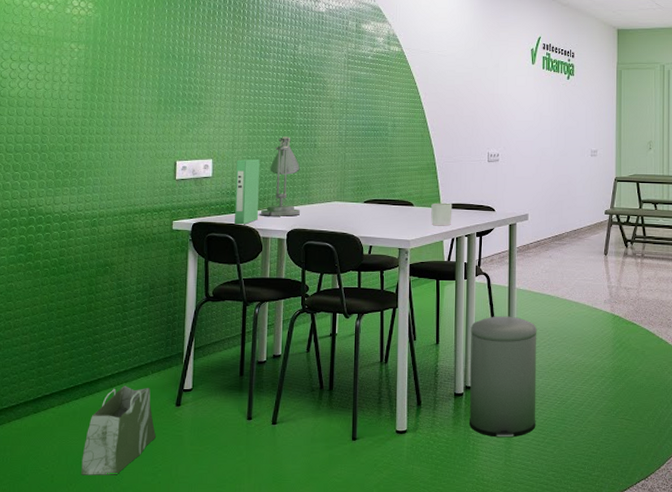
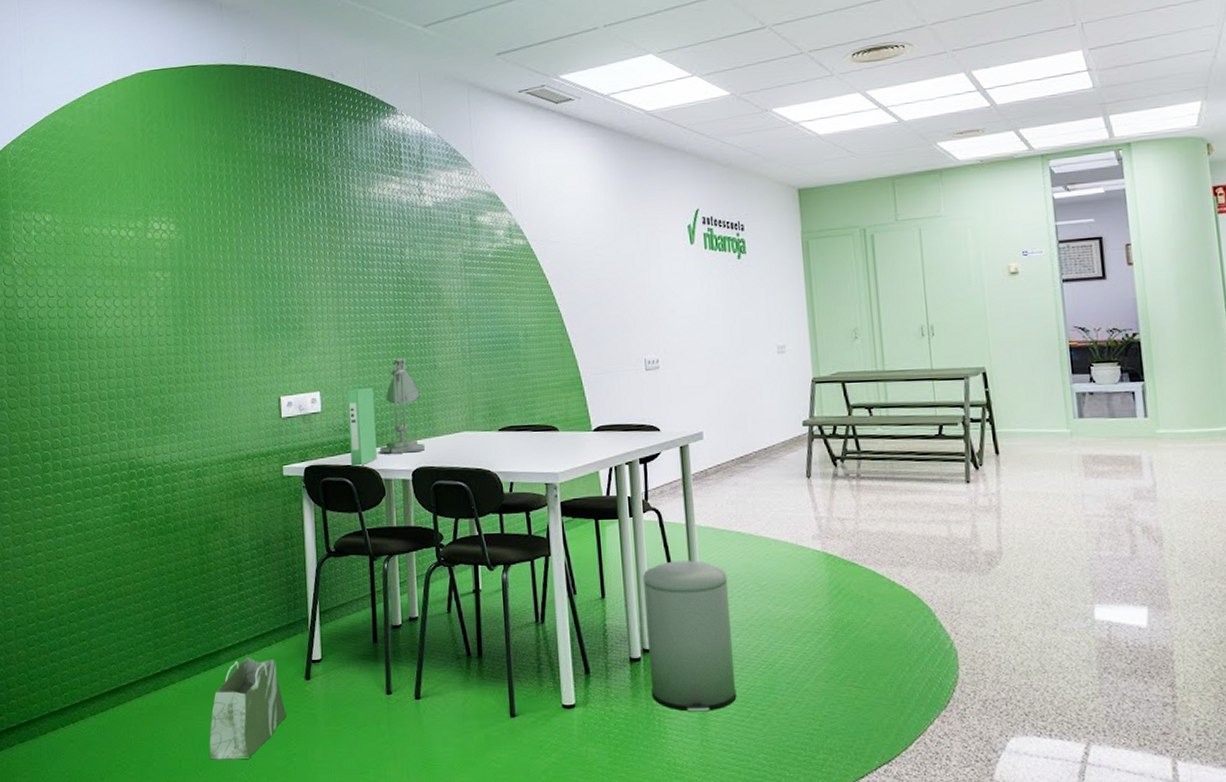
mug: present [431,202,452,226] -> none [580,424,608,454]

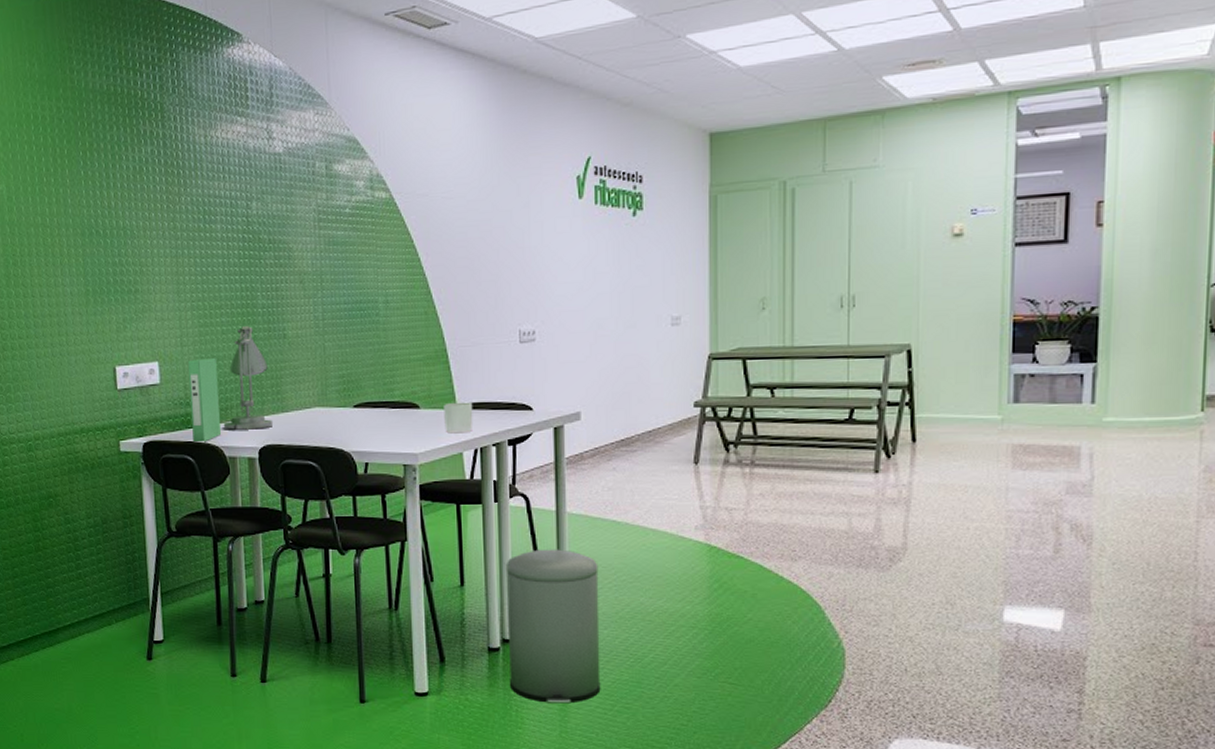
grocery bag: present [209,657,286,760] -> none [50,636,128,736]
mug: none [580,424,608,454] -> present [444,402,474,434]

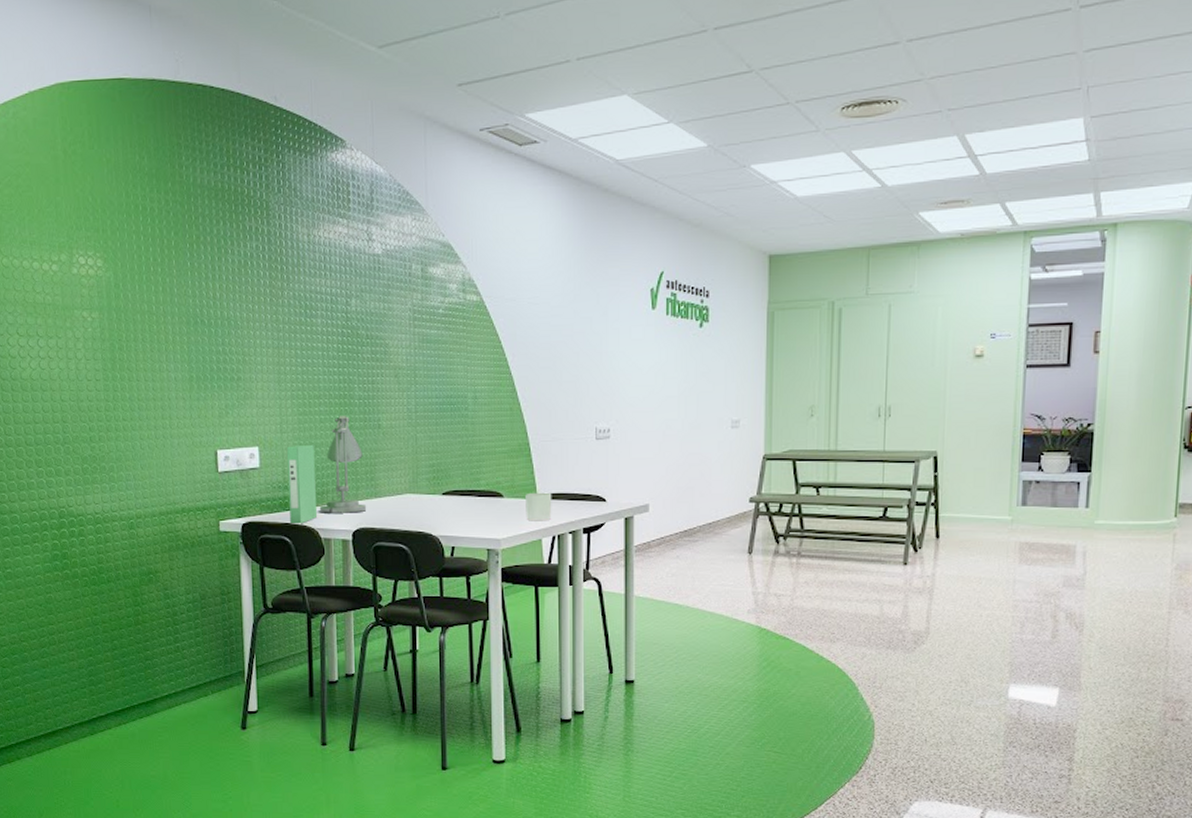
pedal bin: present [505,549,601,704] -> none [578,629,662,770]

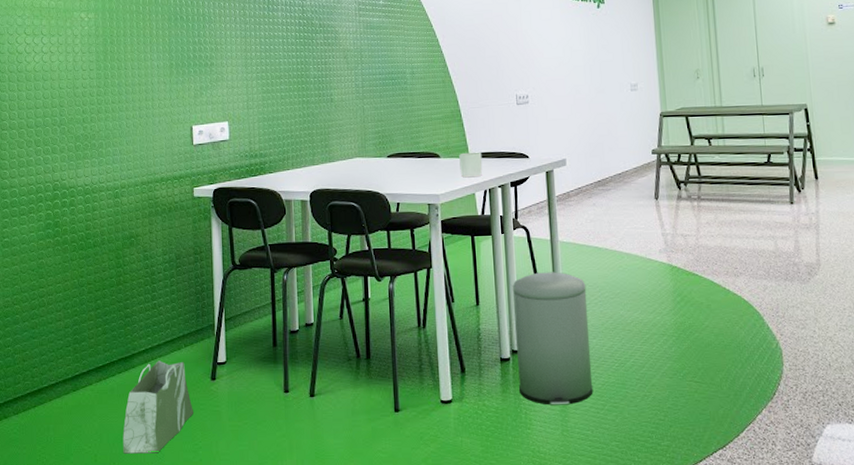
grocery bag: none [146,706,222,802] -> present [123,360,193,454]
binder: present [286,445,317,524] -> none [252,119,279,188]
desk lamp: present [318,416,367,513] -> none [279,92,322,178]
pedal bin: none [578,629,662,770] -> present [512,272,593,405]

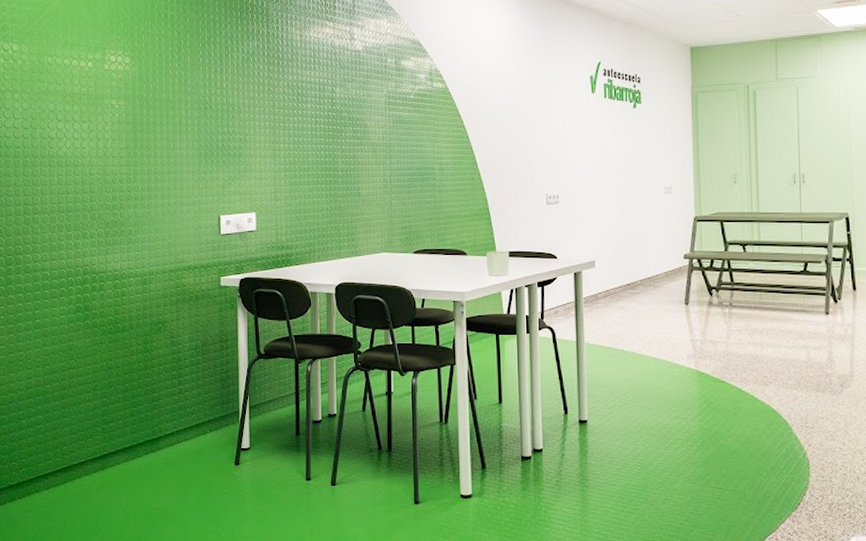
grocery bag: present [123,360,193,454] -> none [149,444,217,533]
pedal bin: present [512,272,593,405] -> none [535,373,614,505]

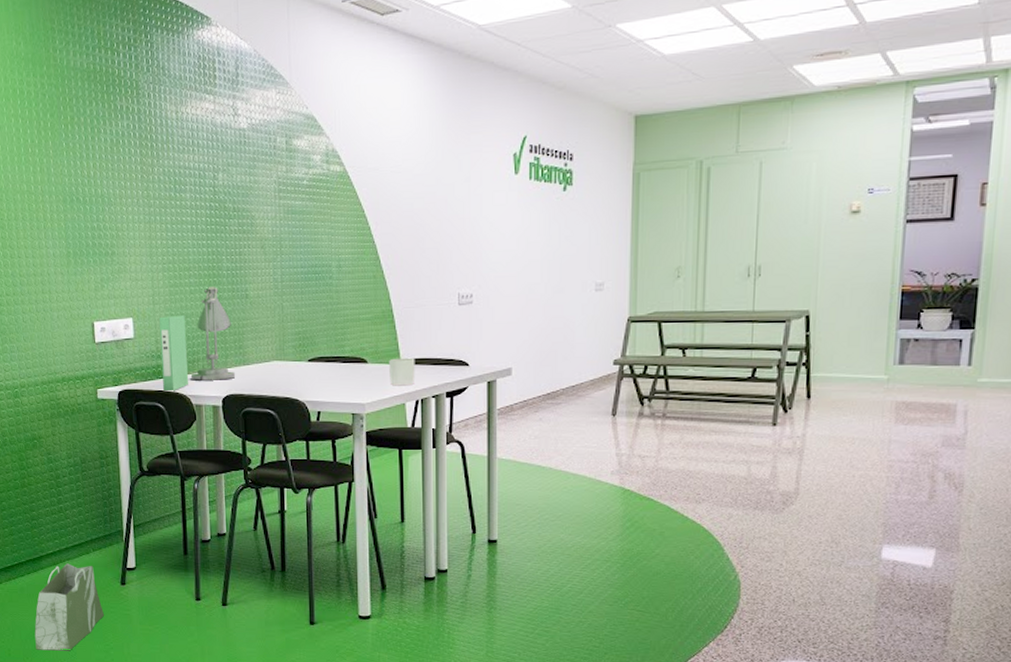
grocery bag: none [149,444,217,533] -> present [34,563,104,651]
binder: none [279,211,305,280] -> present [158,316,188,391]
desk lamp: none [305,185,348,270] -> present [189,287,236,381]

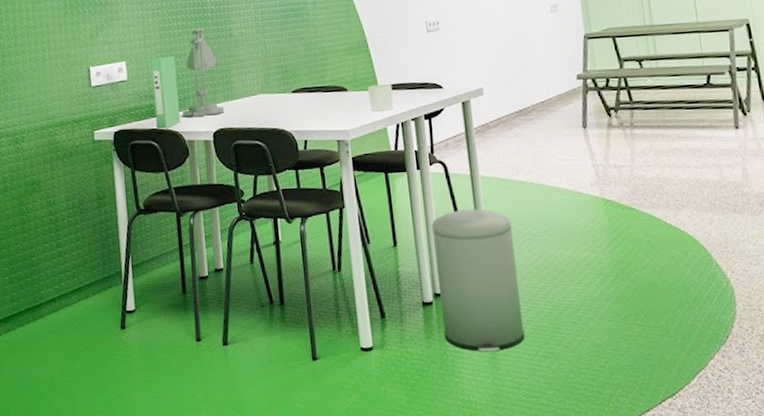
grocery bag: present [34,563,104,651] -> none [34,309,104,406]
pedal bin: none [441,490,524,627] -> present [431,209,525,352]

